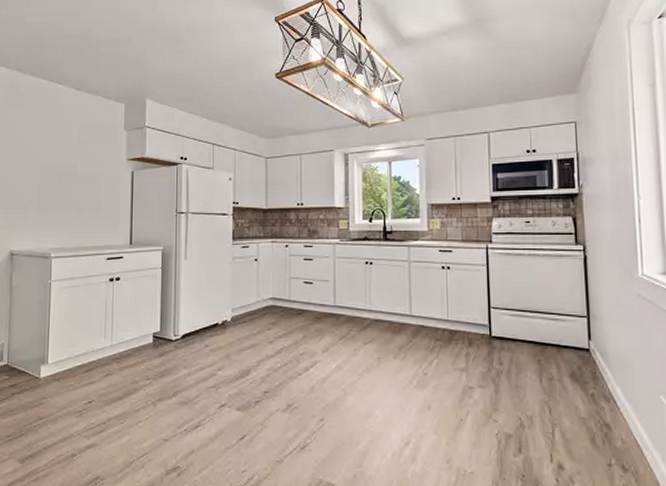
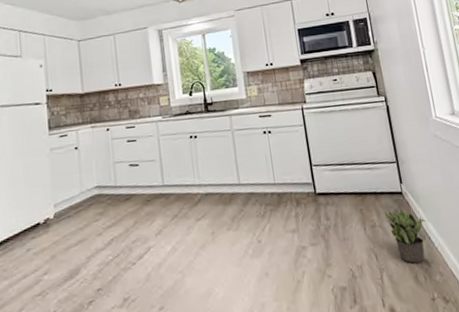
potted plant: none [565,364,614,426] -> present [384,207,426,264]

